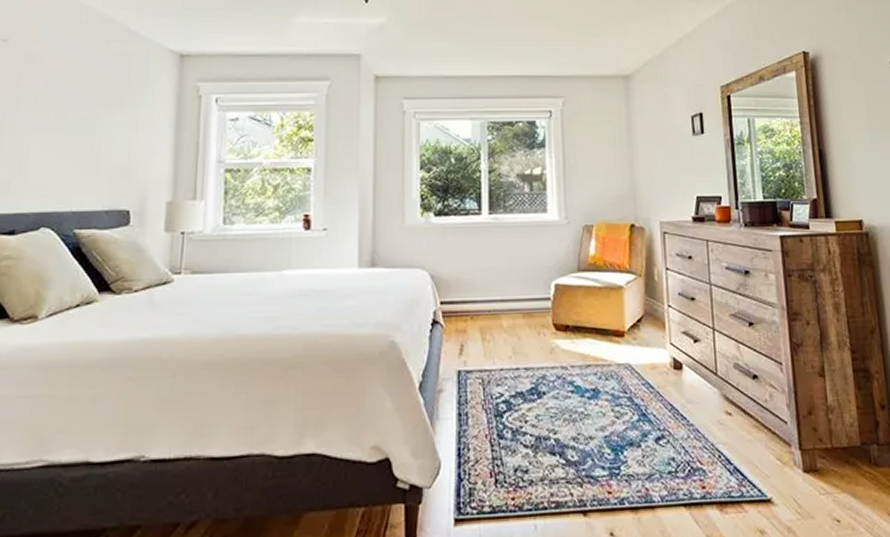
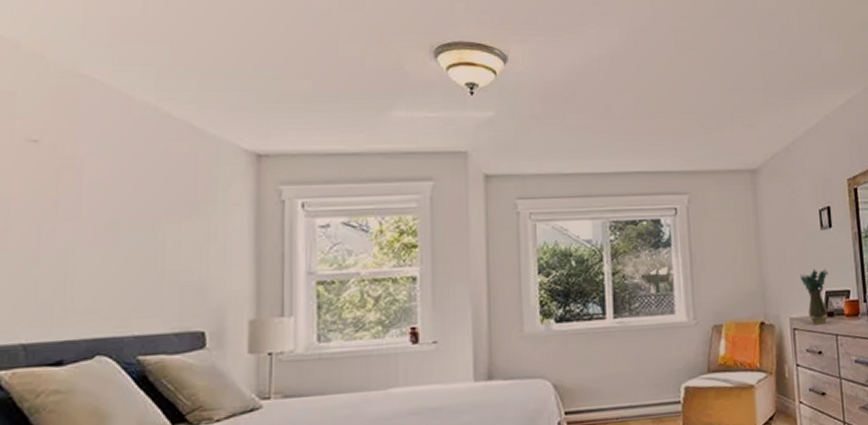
vase: none [672,173,699,229] -> present [801,268,829,324]

